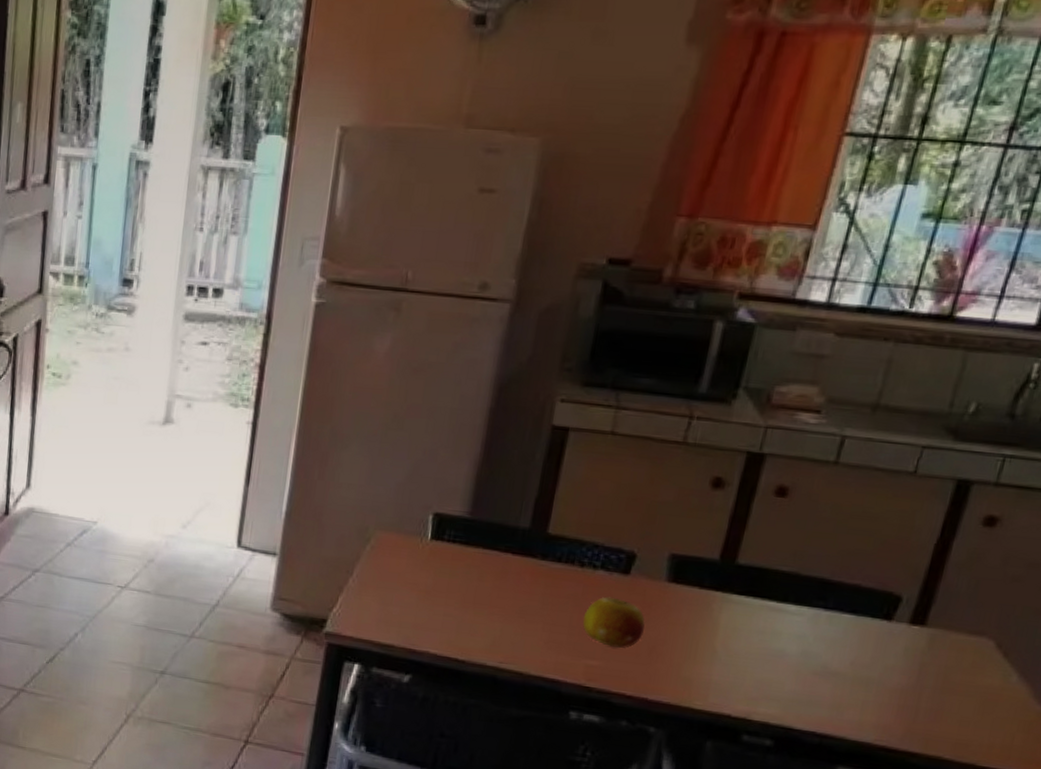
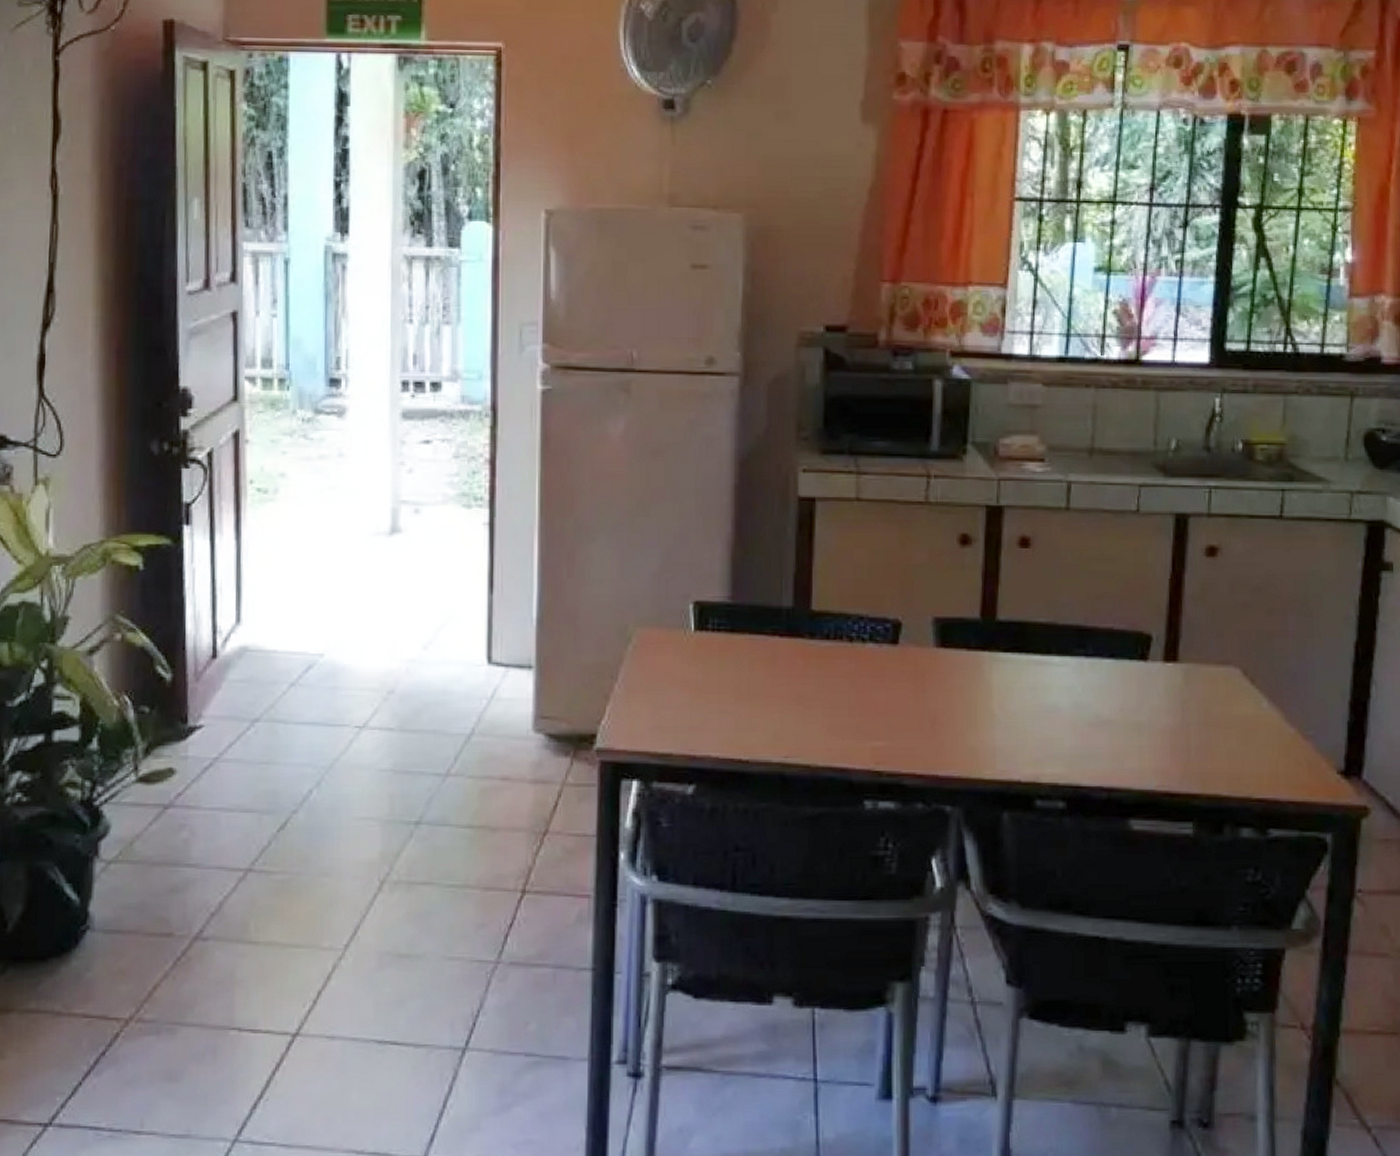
fruit: present [582,596,645,648] -> none [861,670,923,724]

